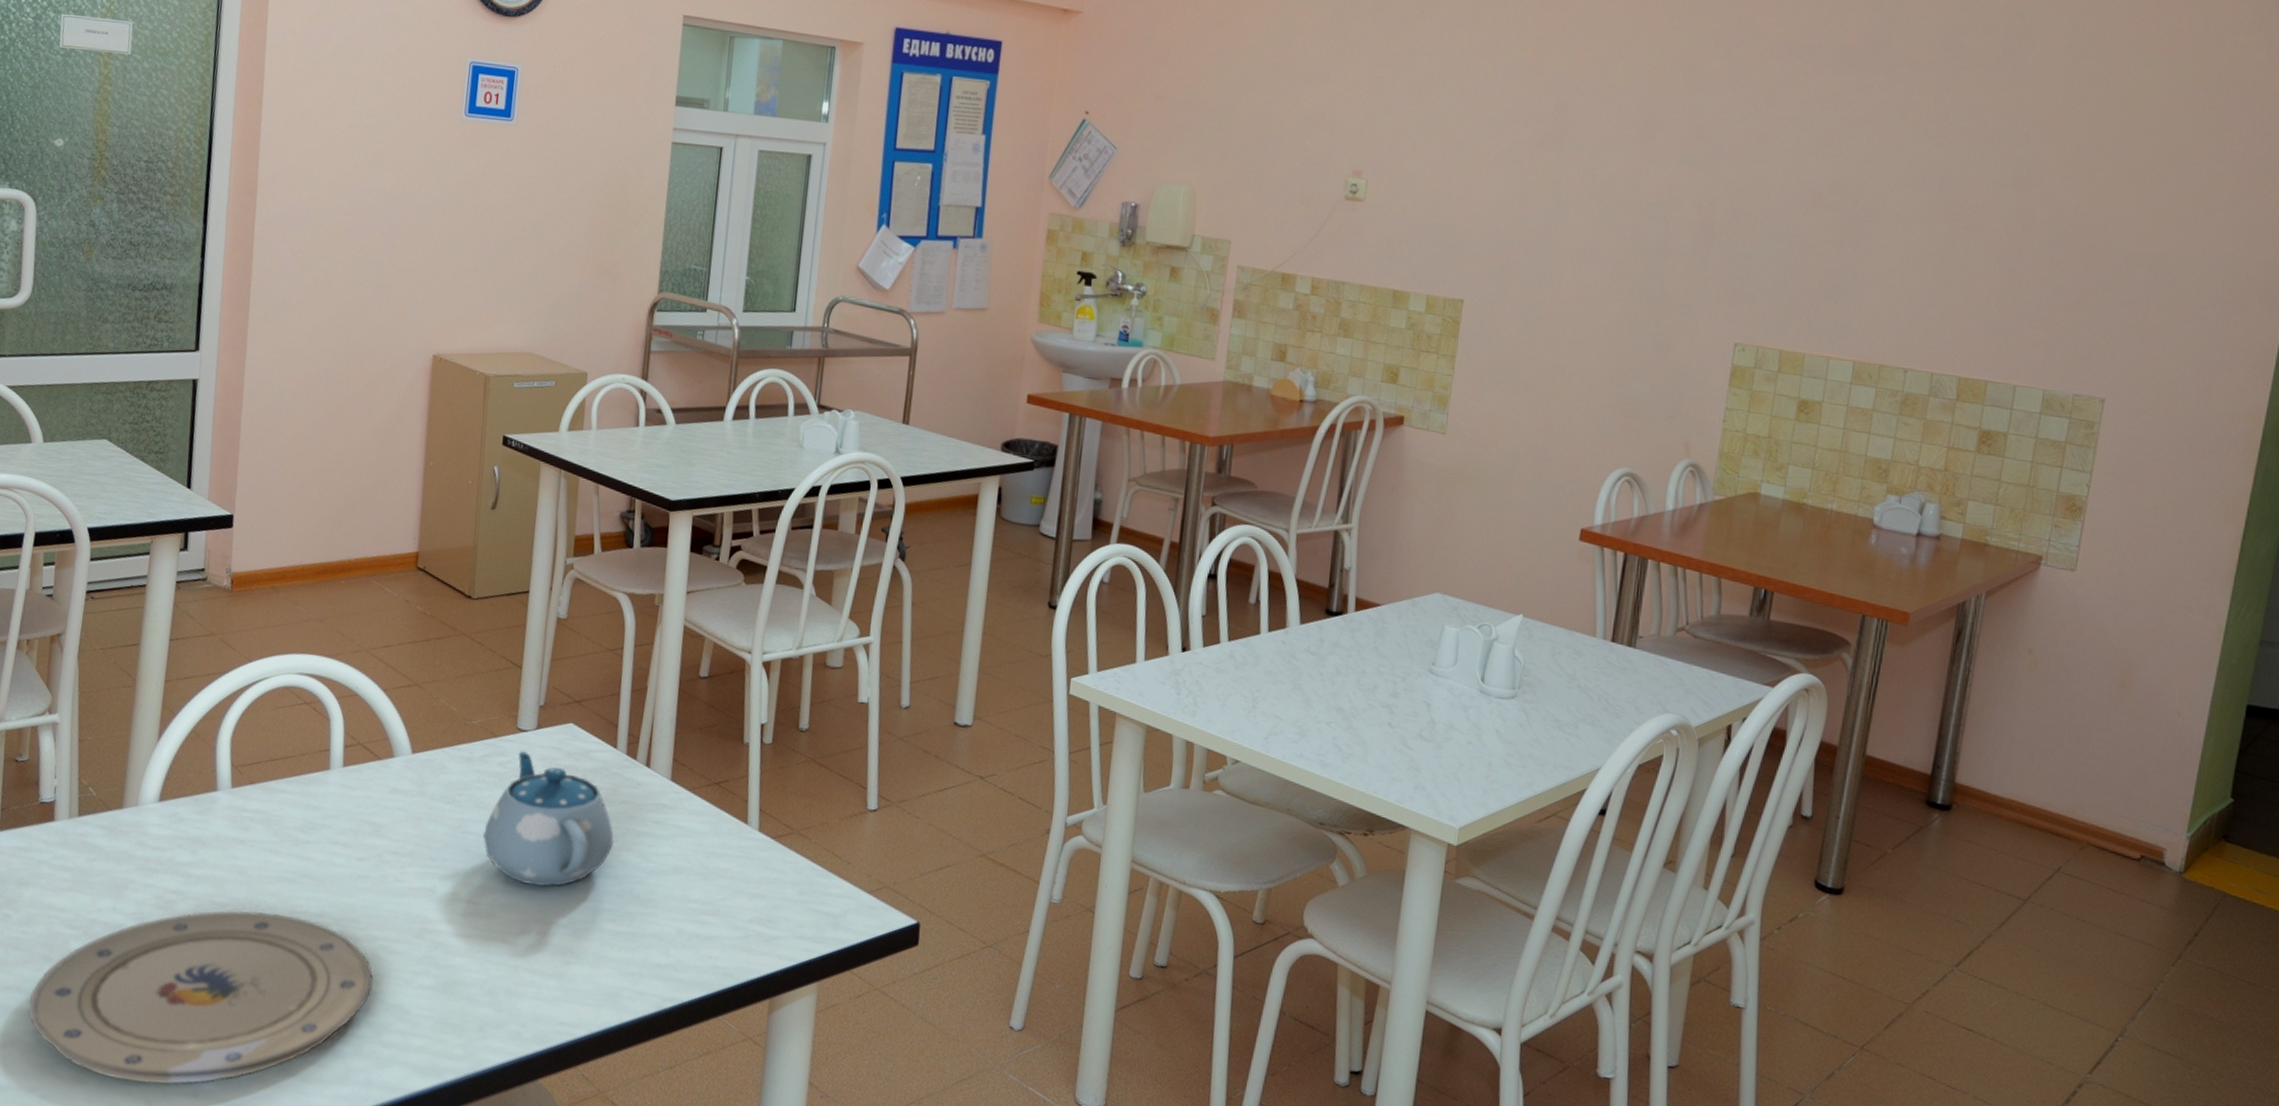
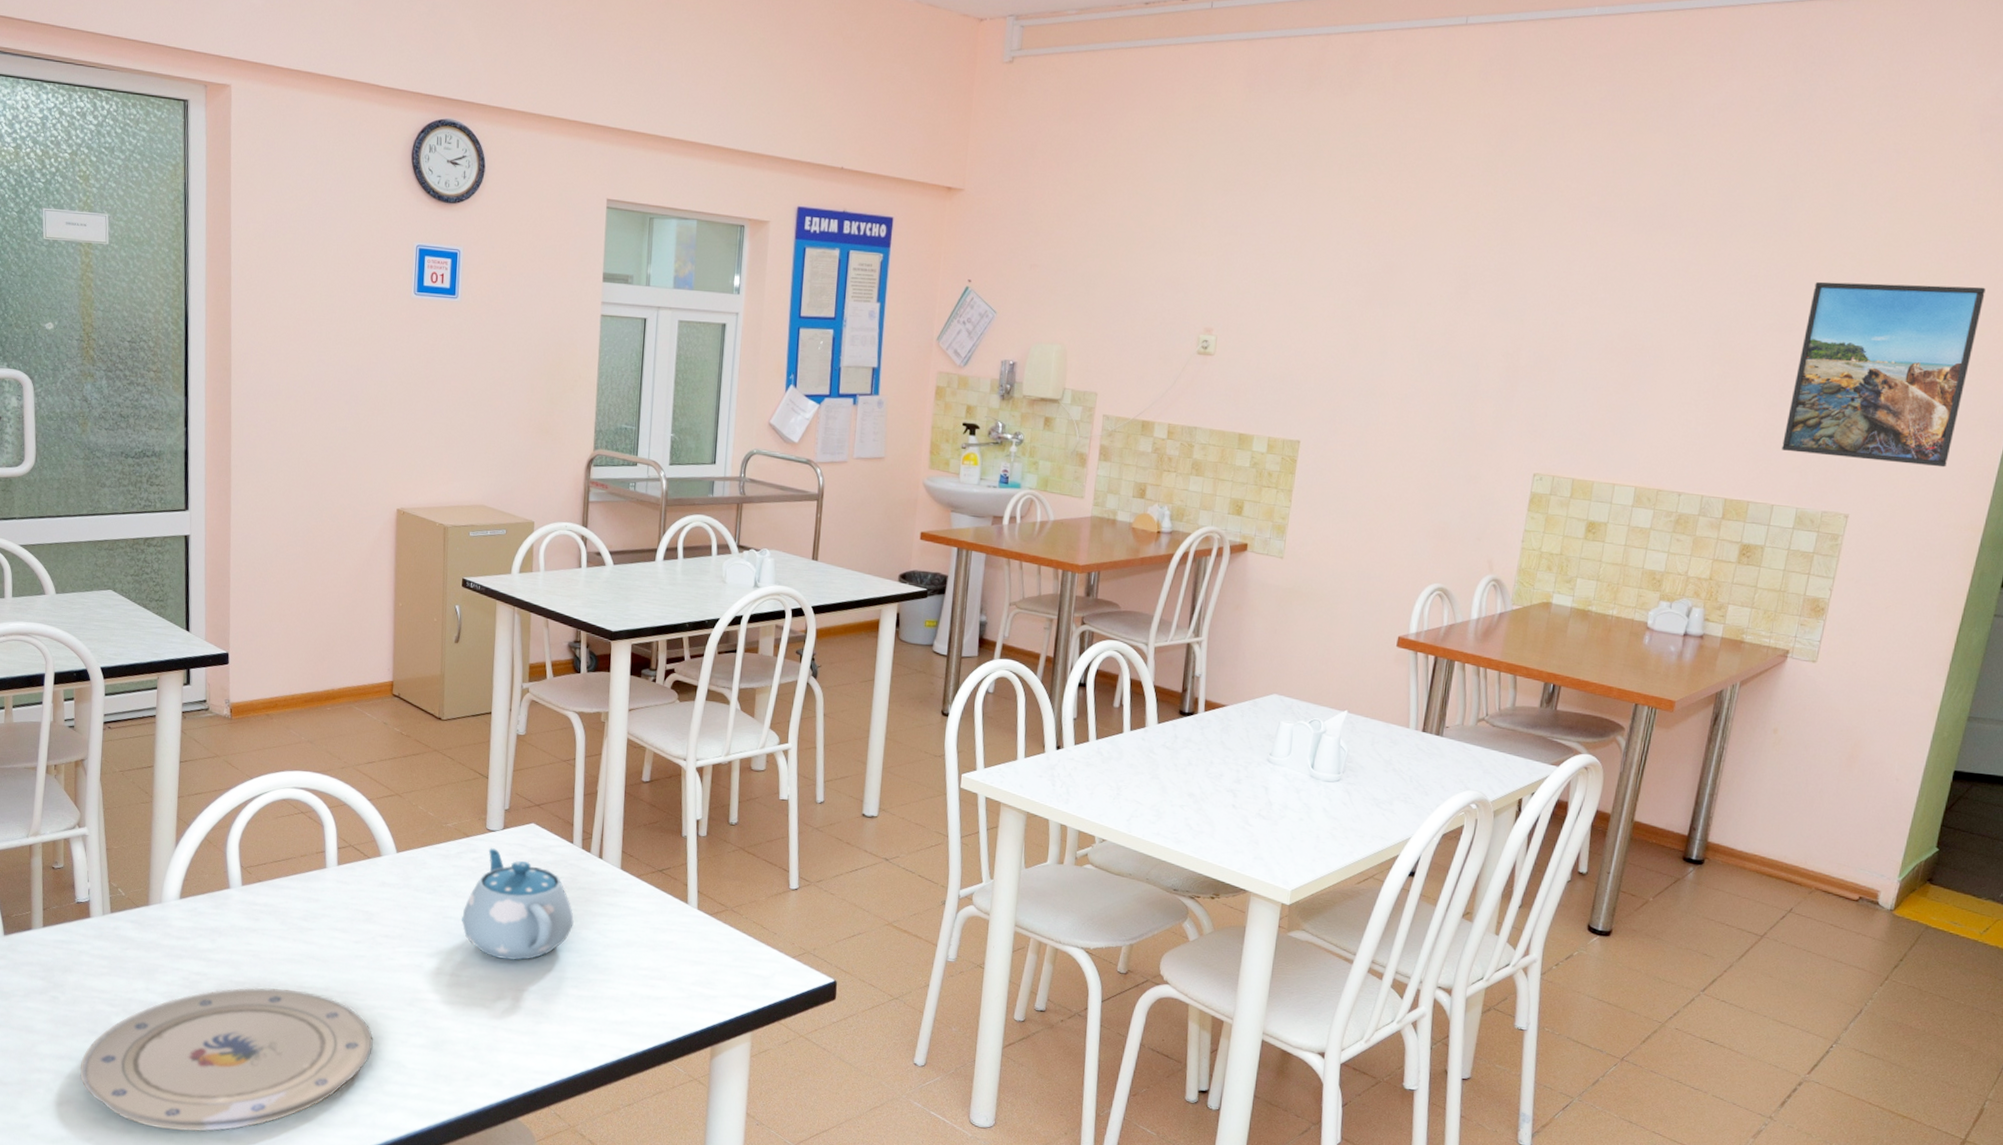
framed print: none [2023,132,2251,347] -> present [1782,281,1986,468]

